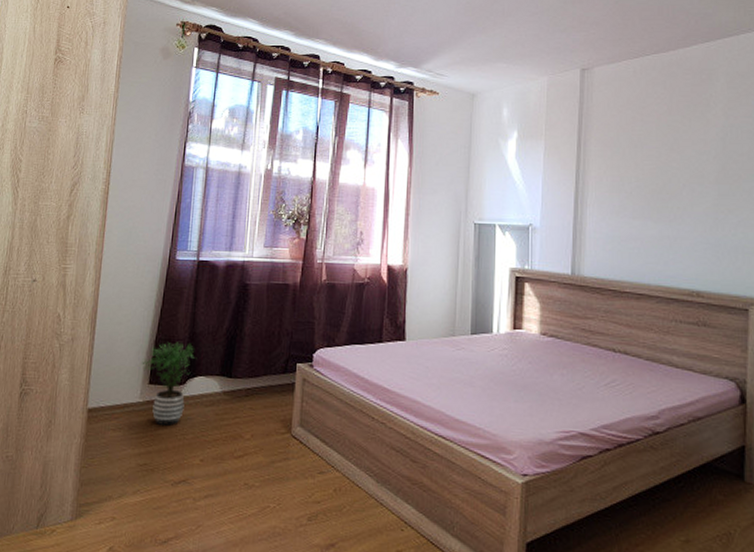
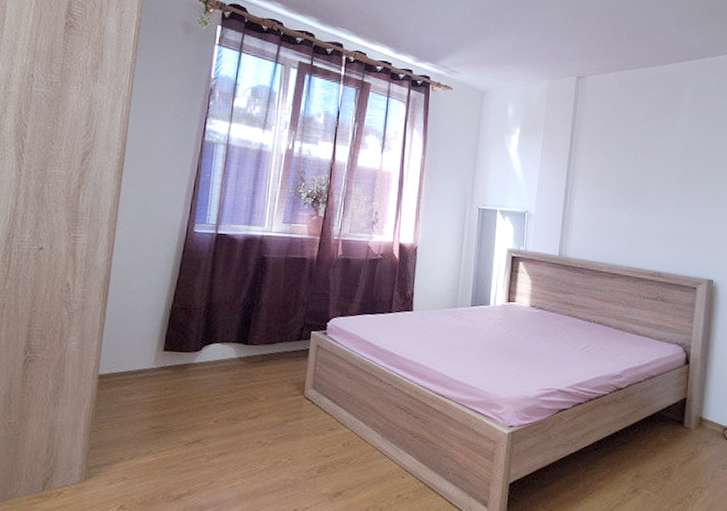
potted plant: present [142,342,195,426] -> none [156,311,211,390]

